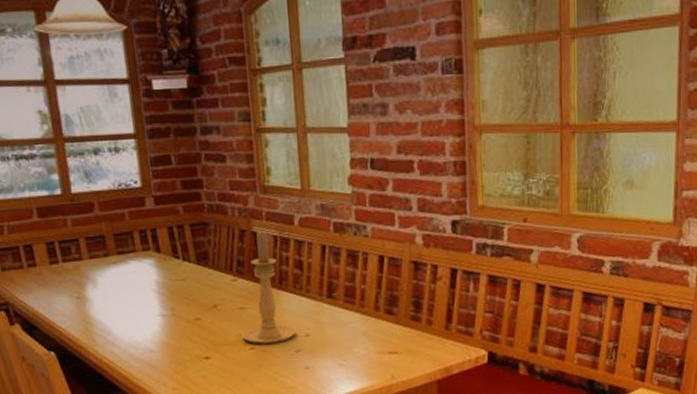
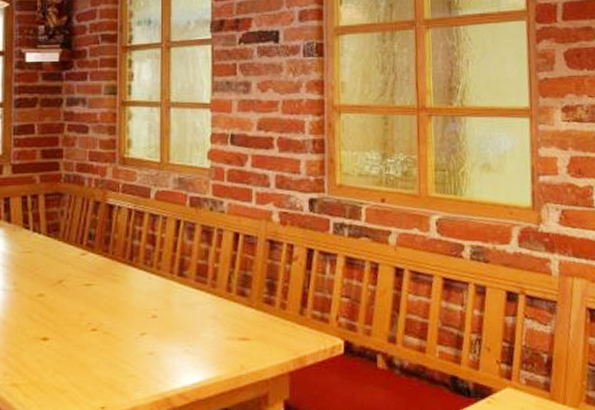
candle holder: present [242,230,296,344] -> none [85,202,142,325]

